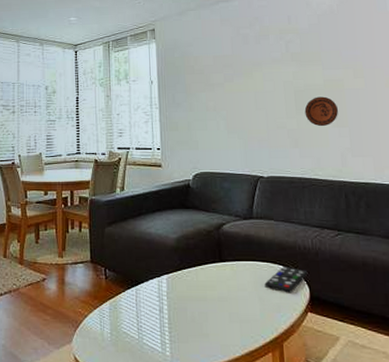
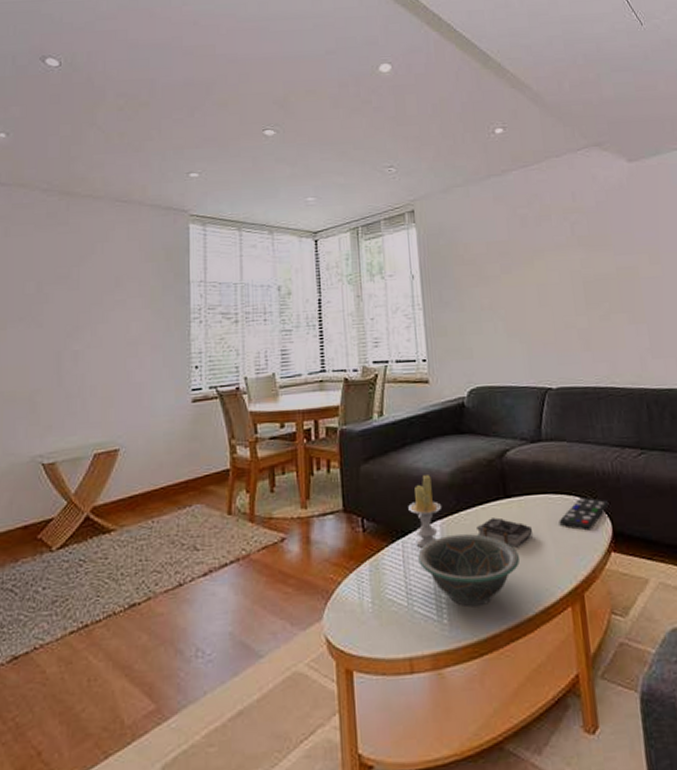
candle: none [142,239,168,295] -> present [408,475,441,548]
decorative bowl: none [148,286,230,345] -> present [418,533,519,607]
book: none [196,276,242,303] -> present [477,517,532,549]
decorative plate: present [304,96,338,127] -> none [596,287,634,324]

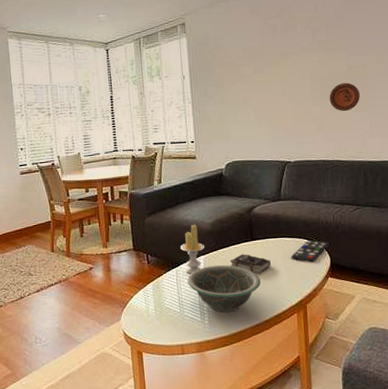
decorative plate: none [596,287,634,324] -> present [329,82,360,112]

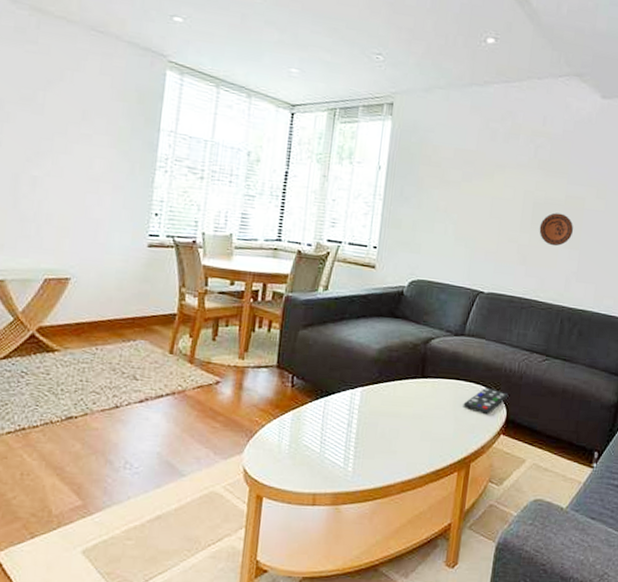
candle: present [180,225,204,274] -> none [335,348,365,408]
decorative bowl: present [187,264,261,313] -> none [336,400,423,462]
book: present [230,254,271,275] -> none [392,392,439,421]

